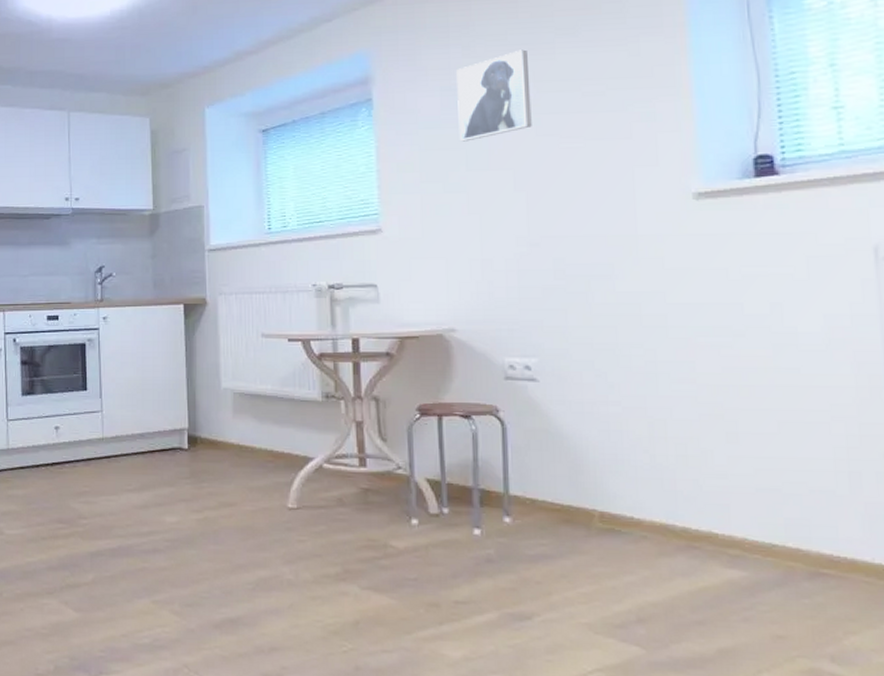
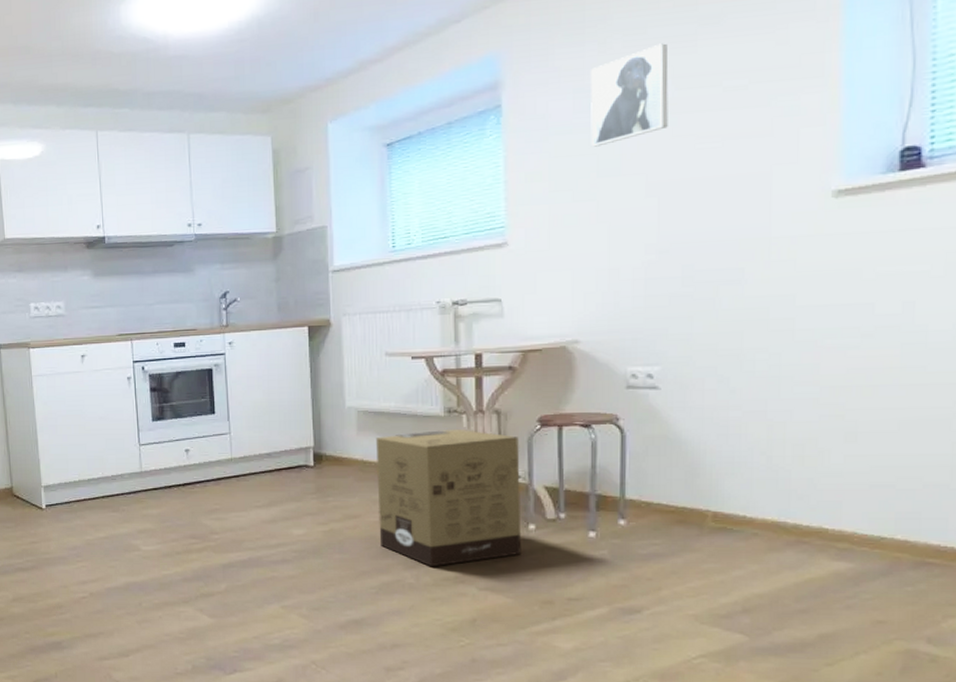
cardboard box: none [252,416,405,563] -> present [375,430,522,567]

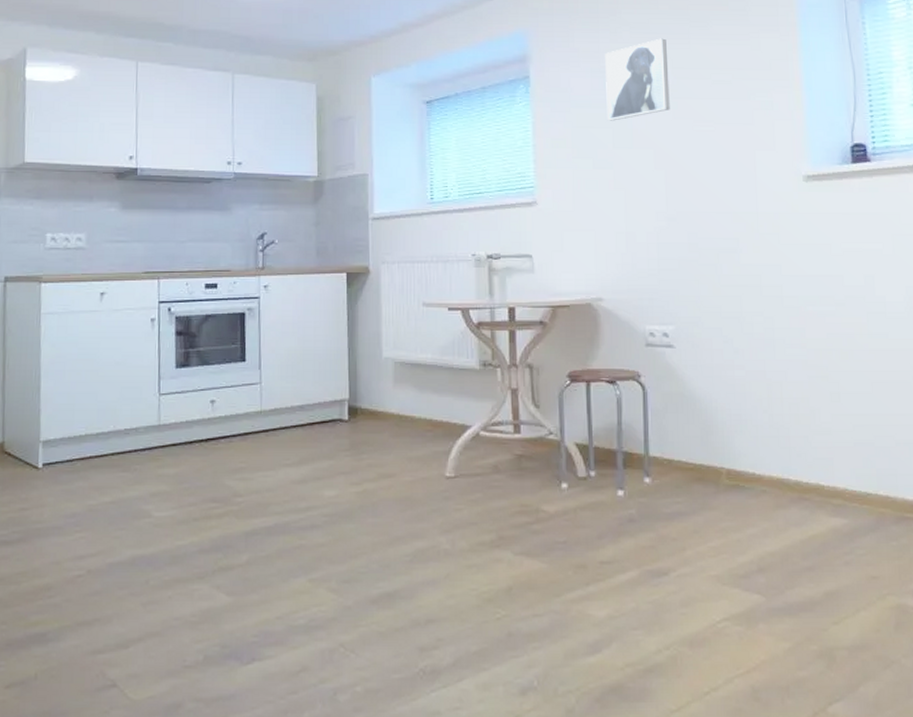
cardboard box: present [375,430,522,567] -> none [412,384,555,531]

